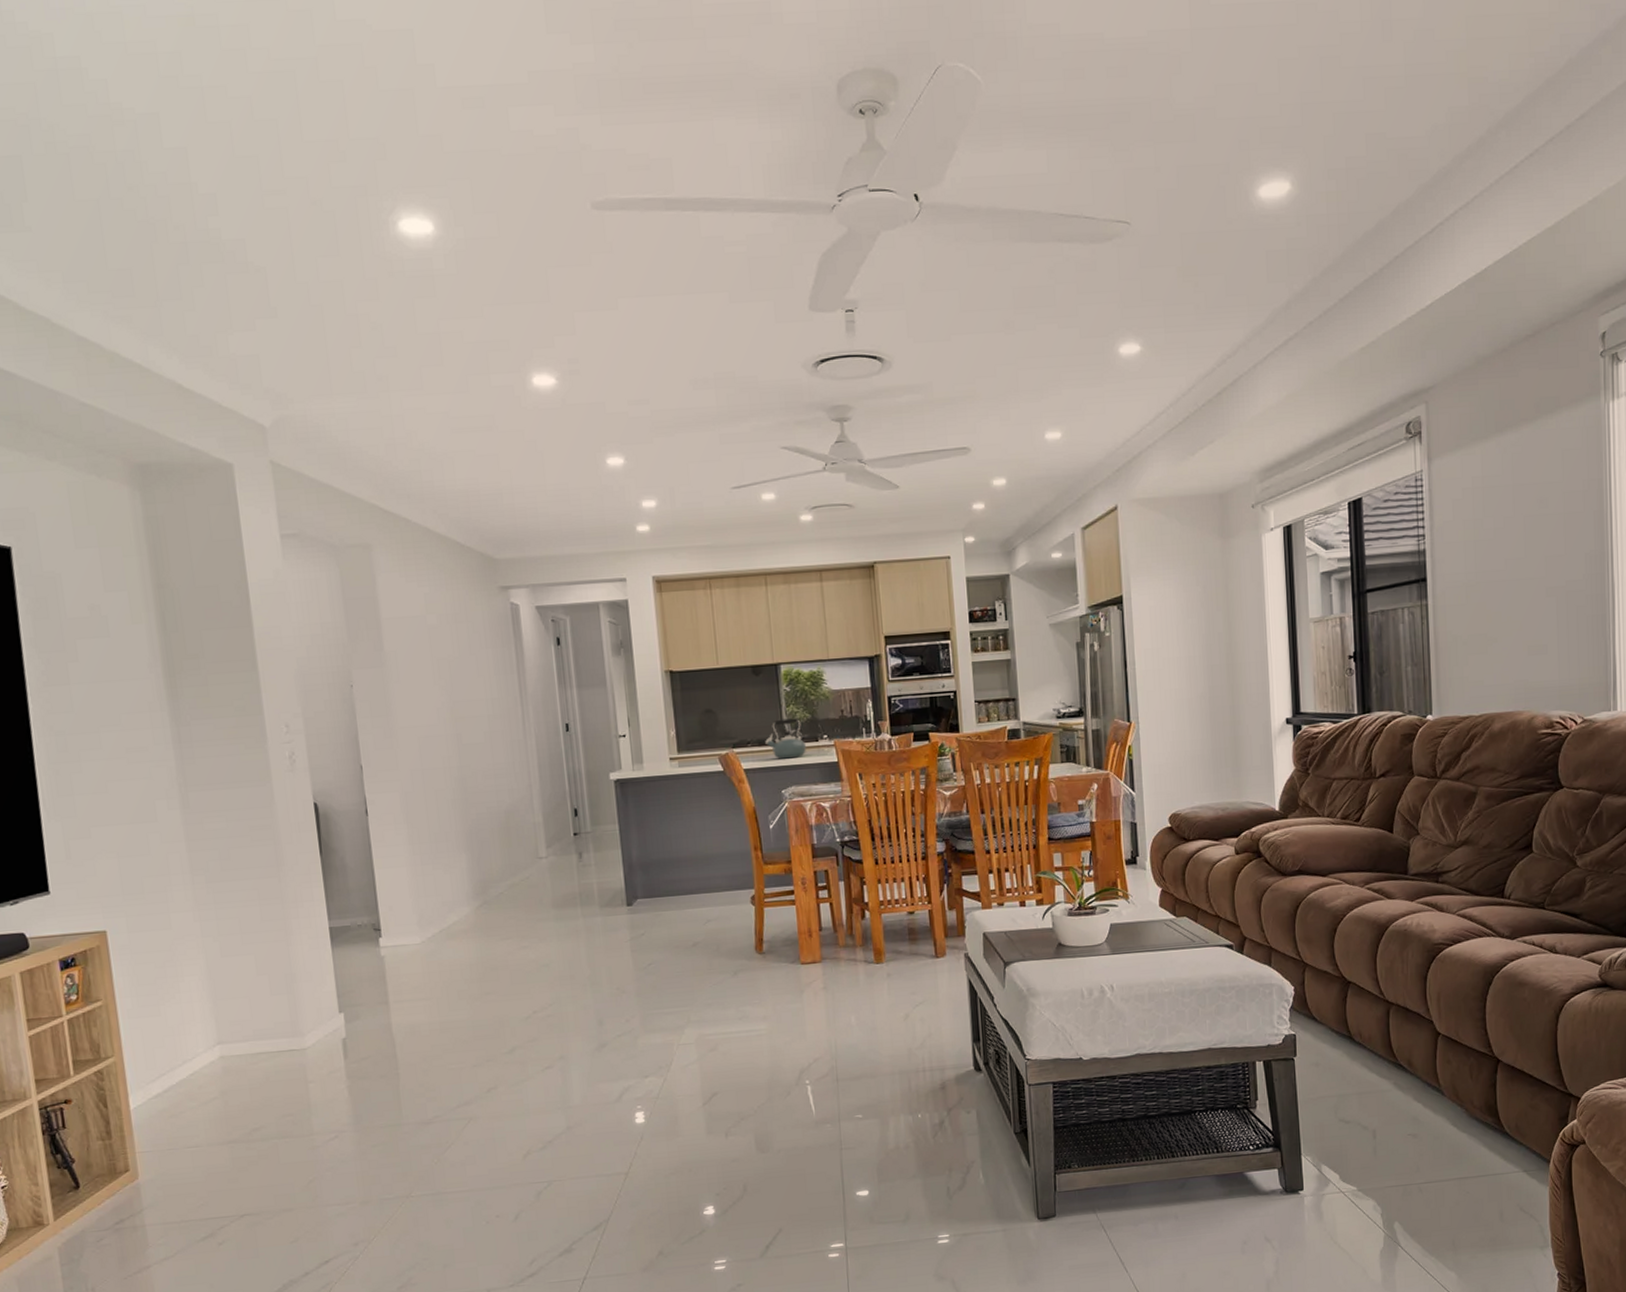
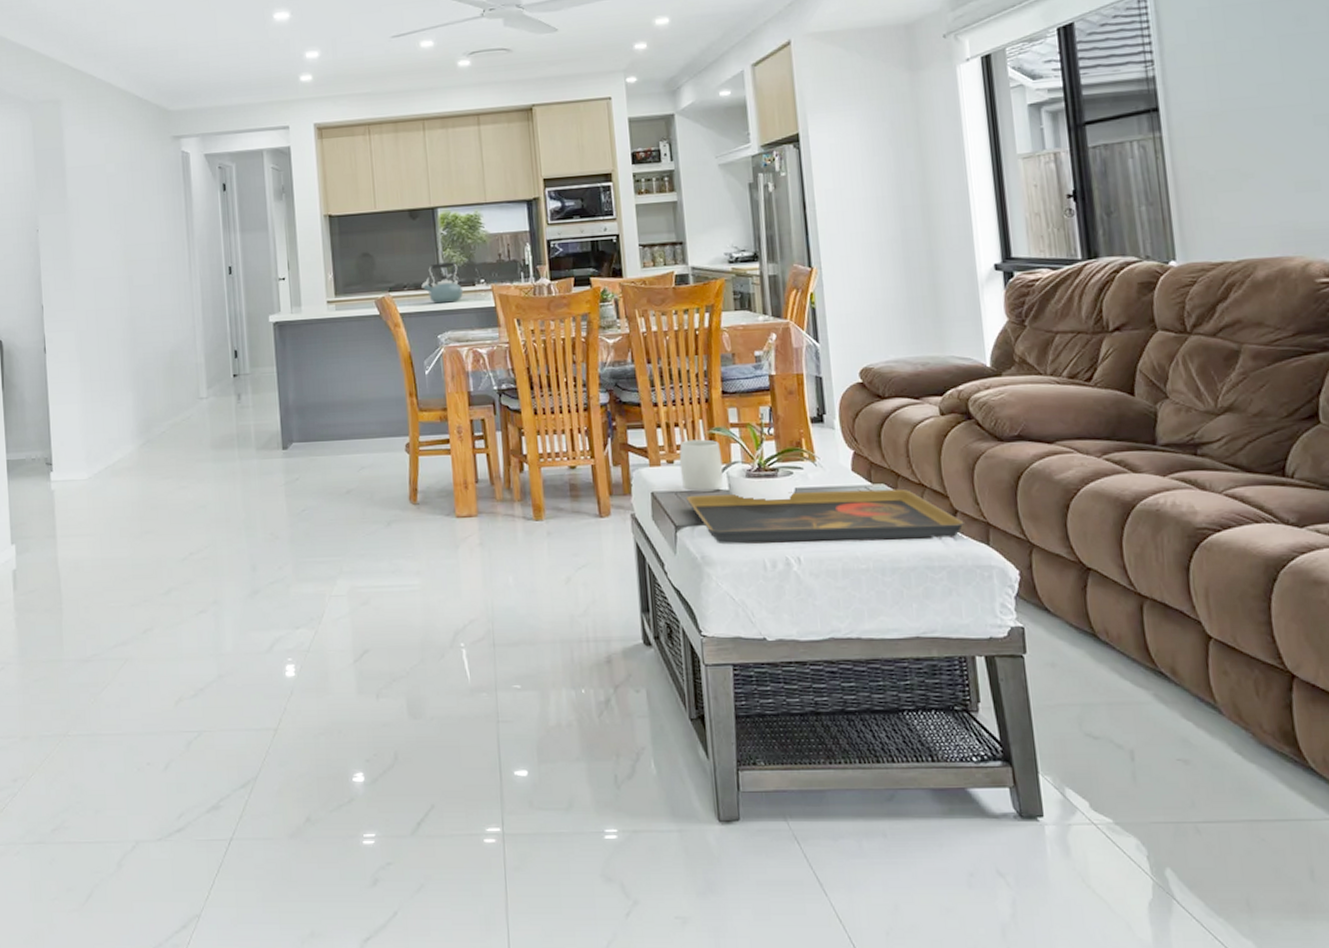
mug: none [1008,882,1048,931] -> present [679,439,724,492]
decorative tray: none [1014,920,1251,976] -> present [685,488,964,543]

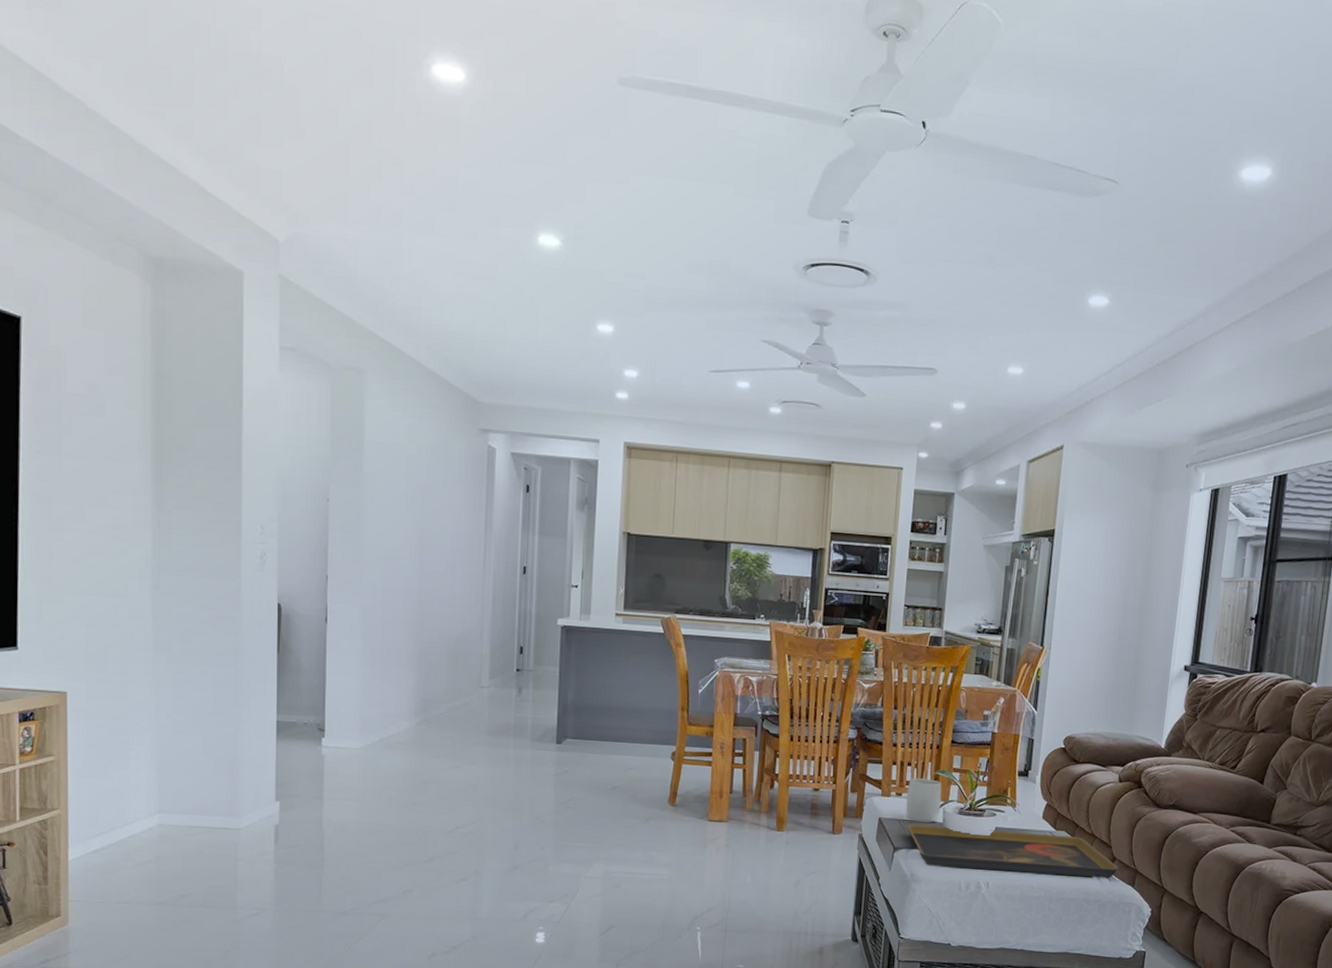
kettle: present [421,262,464,304] -> none [706,593,744,632]

